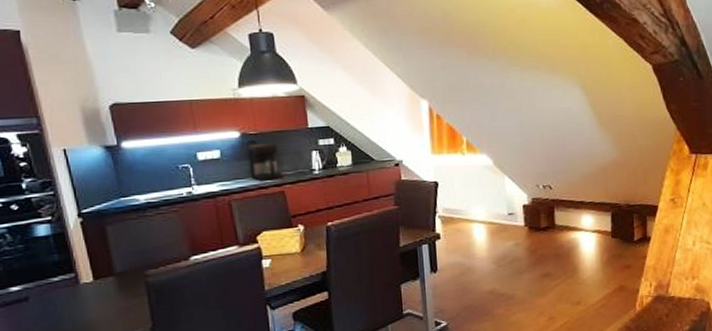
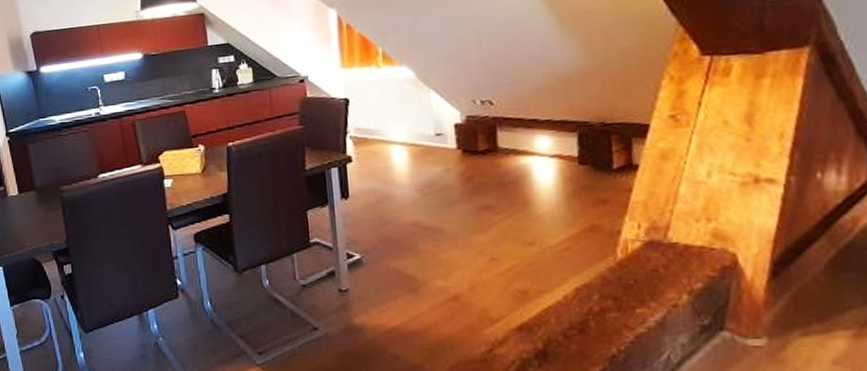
coffee maker: present [248,142,284,181] -> none [150,62,184,101]

